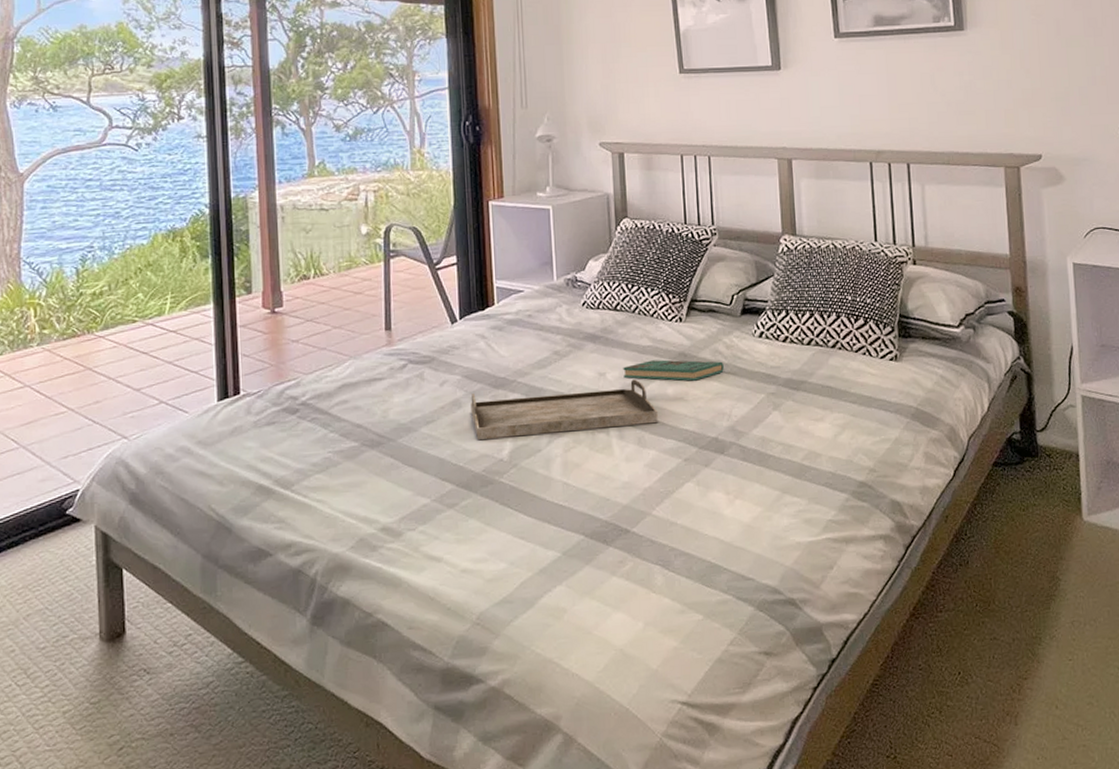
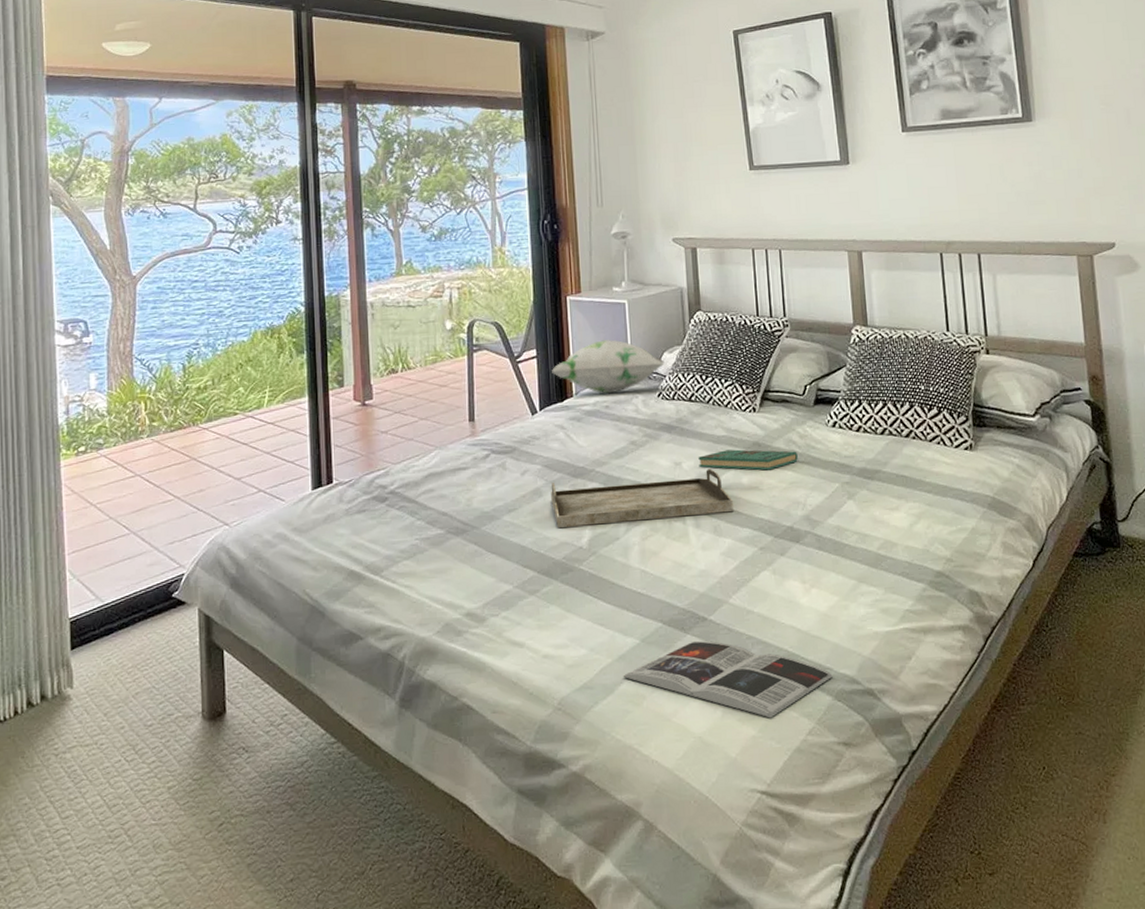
decorative pillow: none [473,246,590,303] -> present [552,340,665,394]
magazine: none [543,553,755,630] -> present [623,640,833,718]

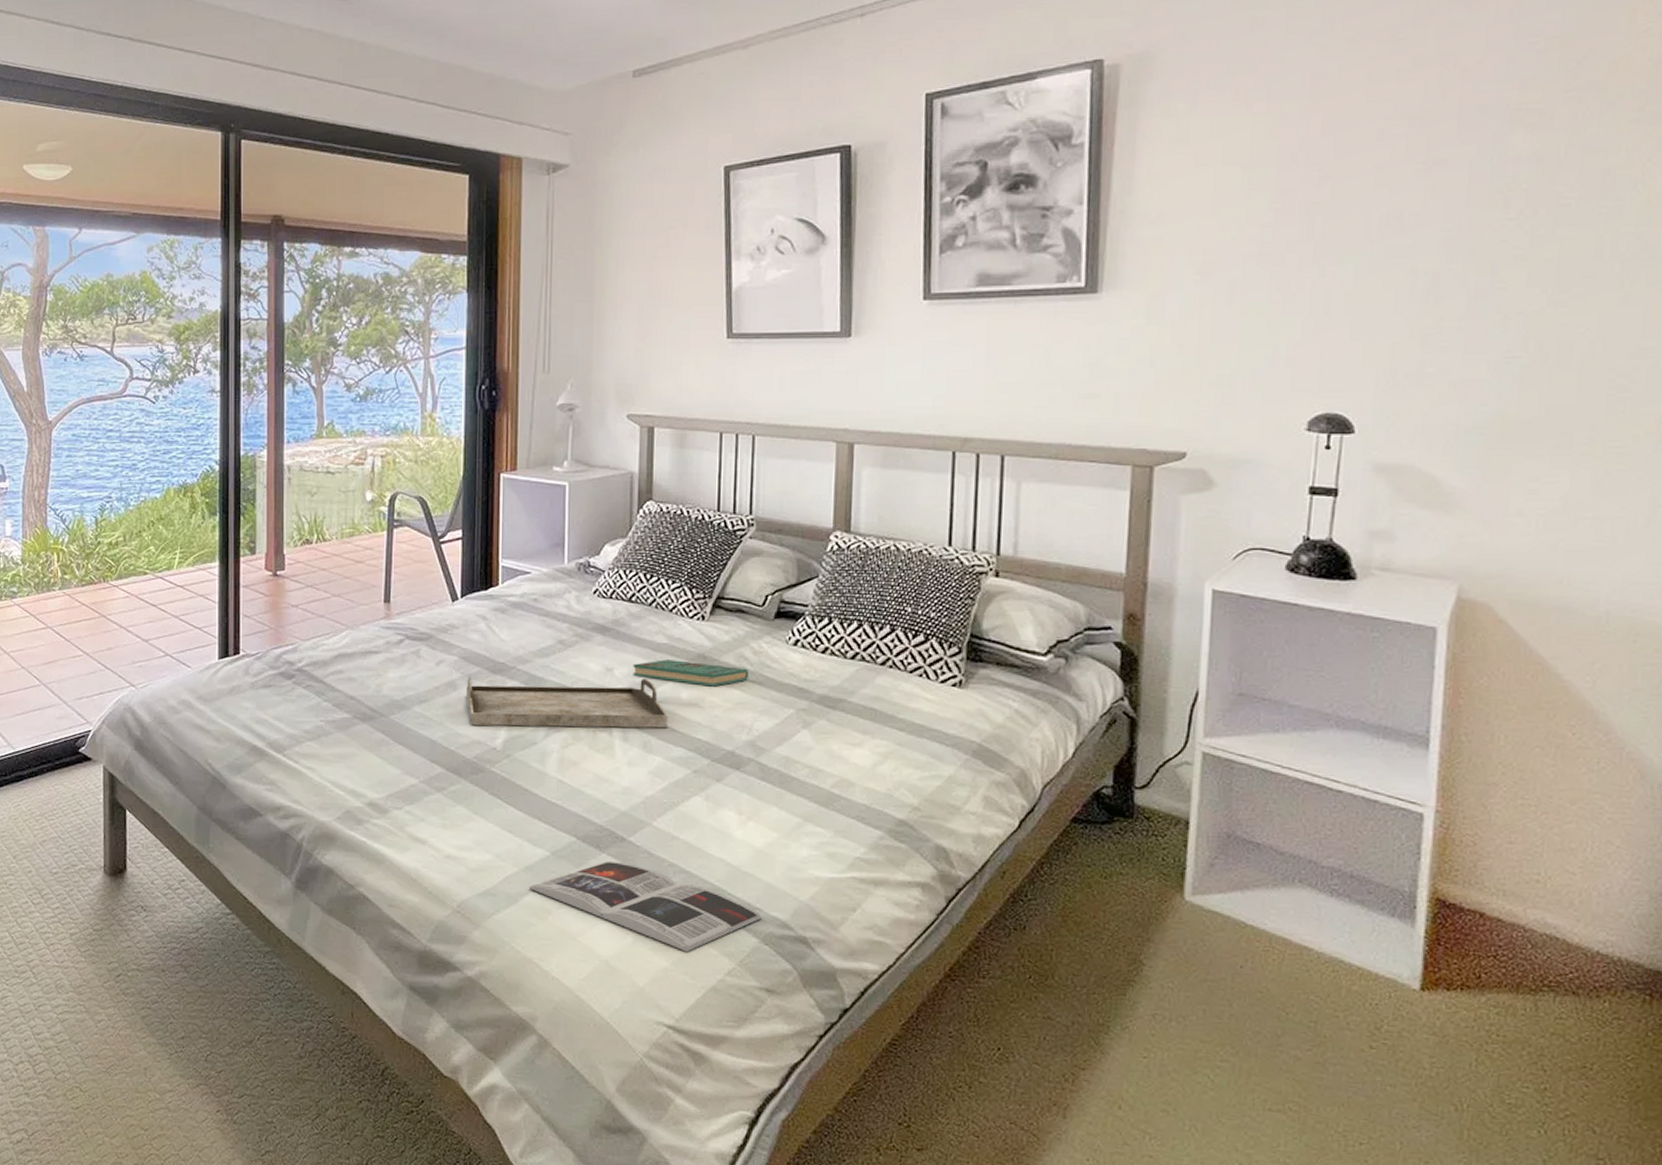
decorative pillow: present [552,340,665,394] -> none [477,525,605,586]

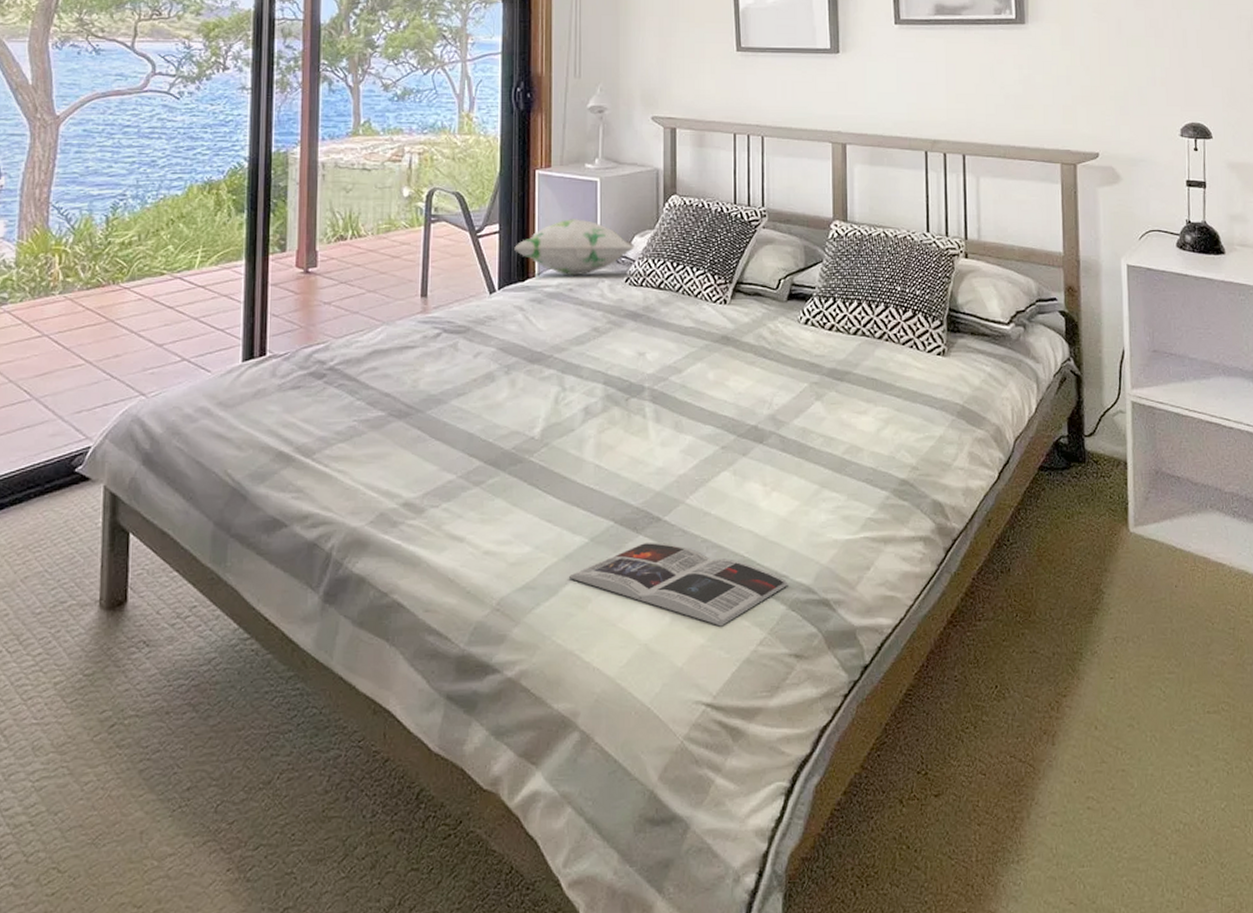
serving tray: present [466,677,668,729] -> none [504,361,697,417]
decorative pillow: none [477,525,605,586] -> present [514,219,635,276]
book: present [633,659,749,687] -> none [663,342,767,366]

